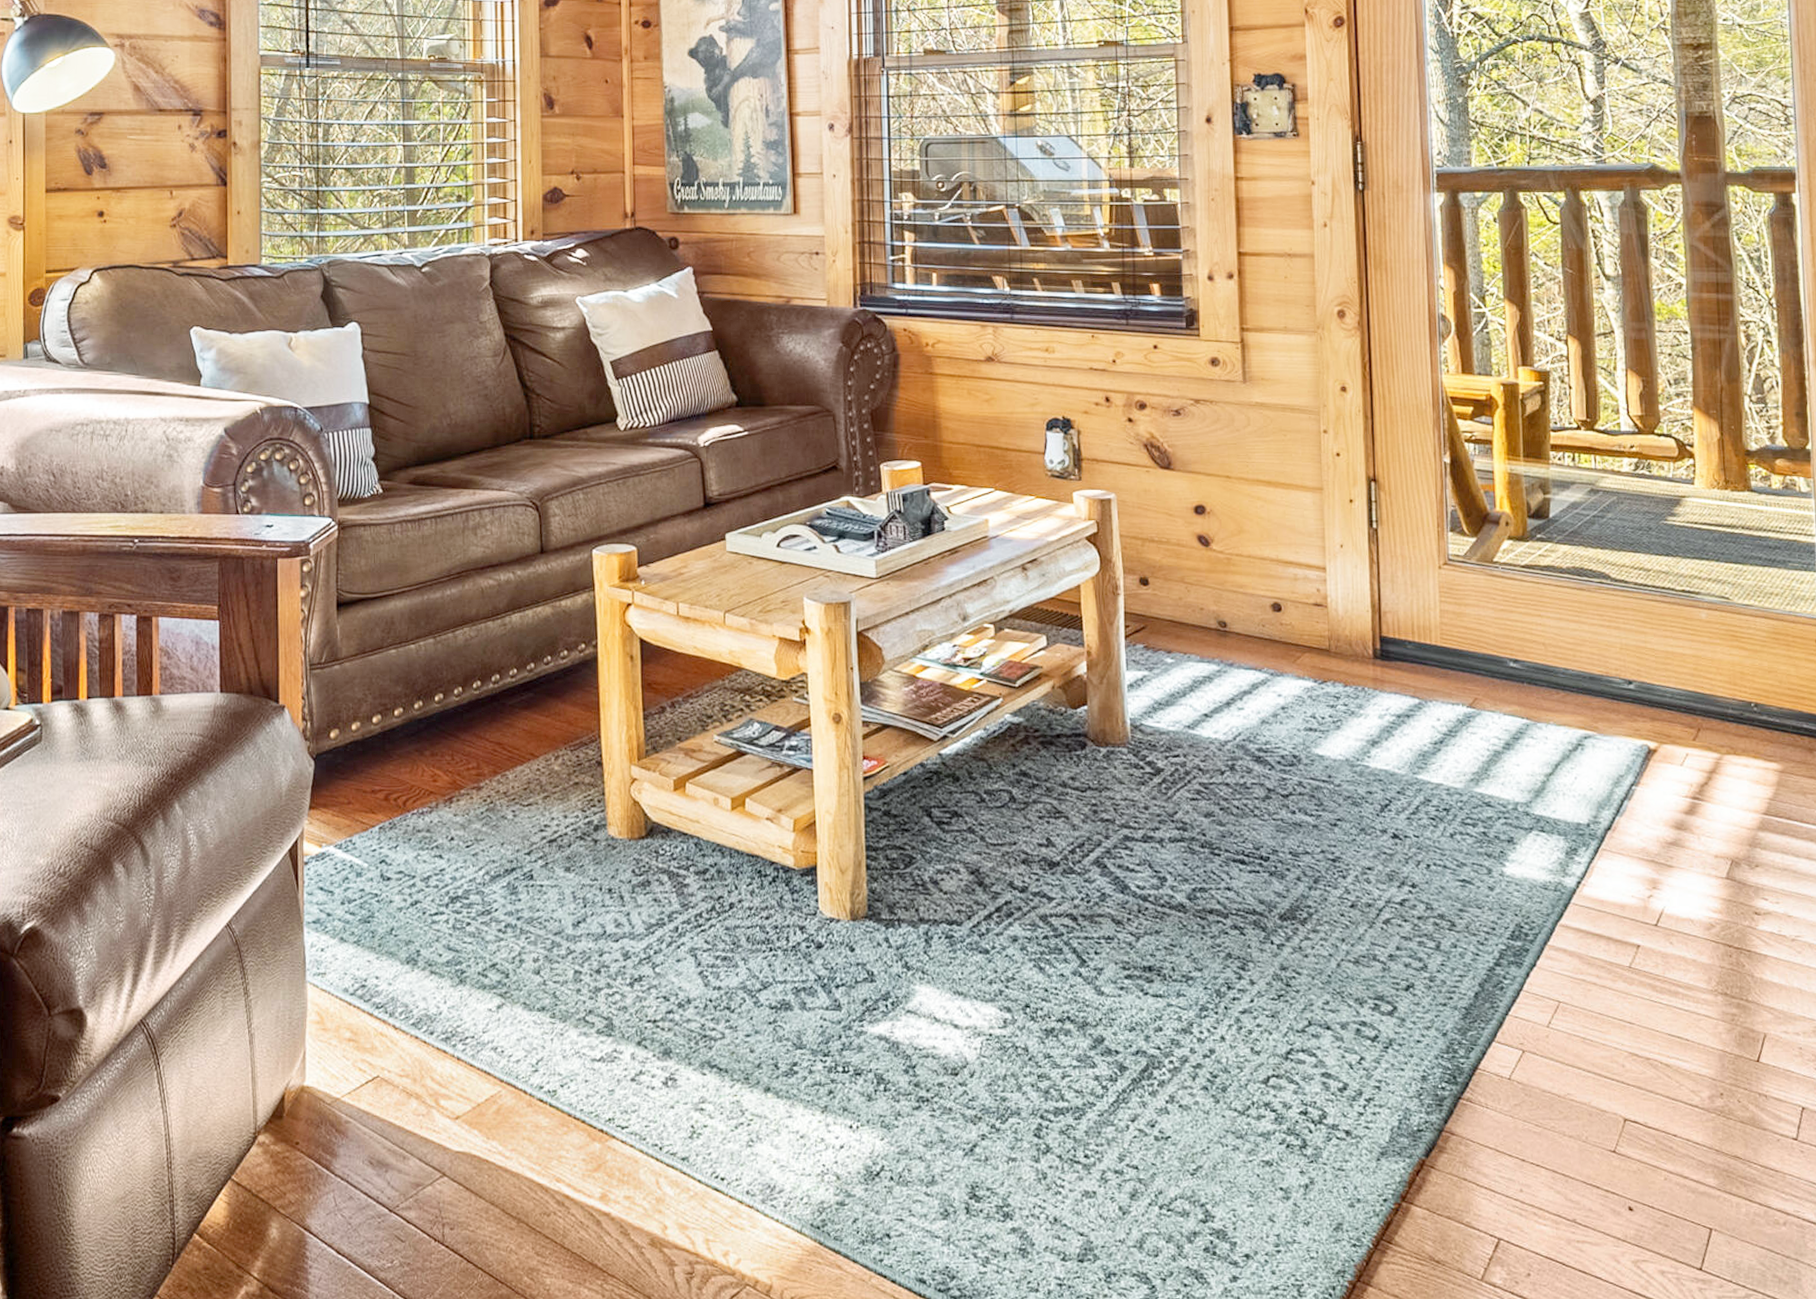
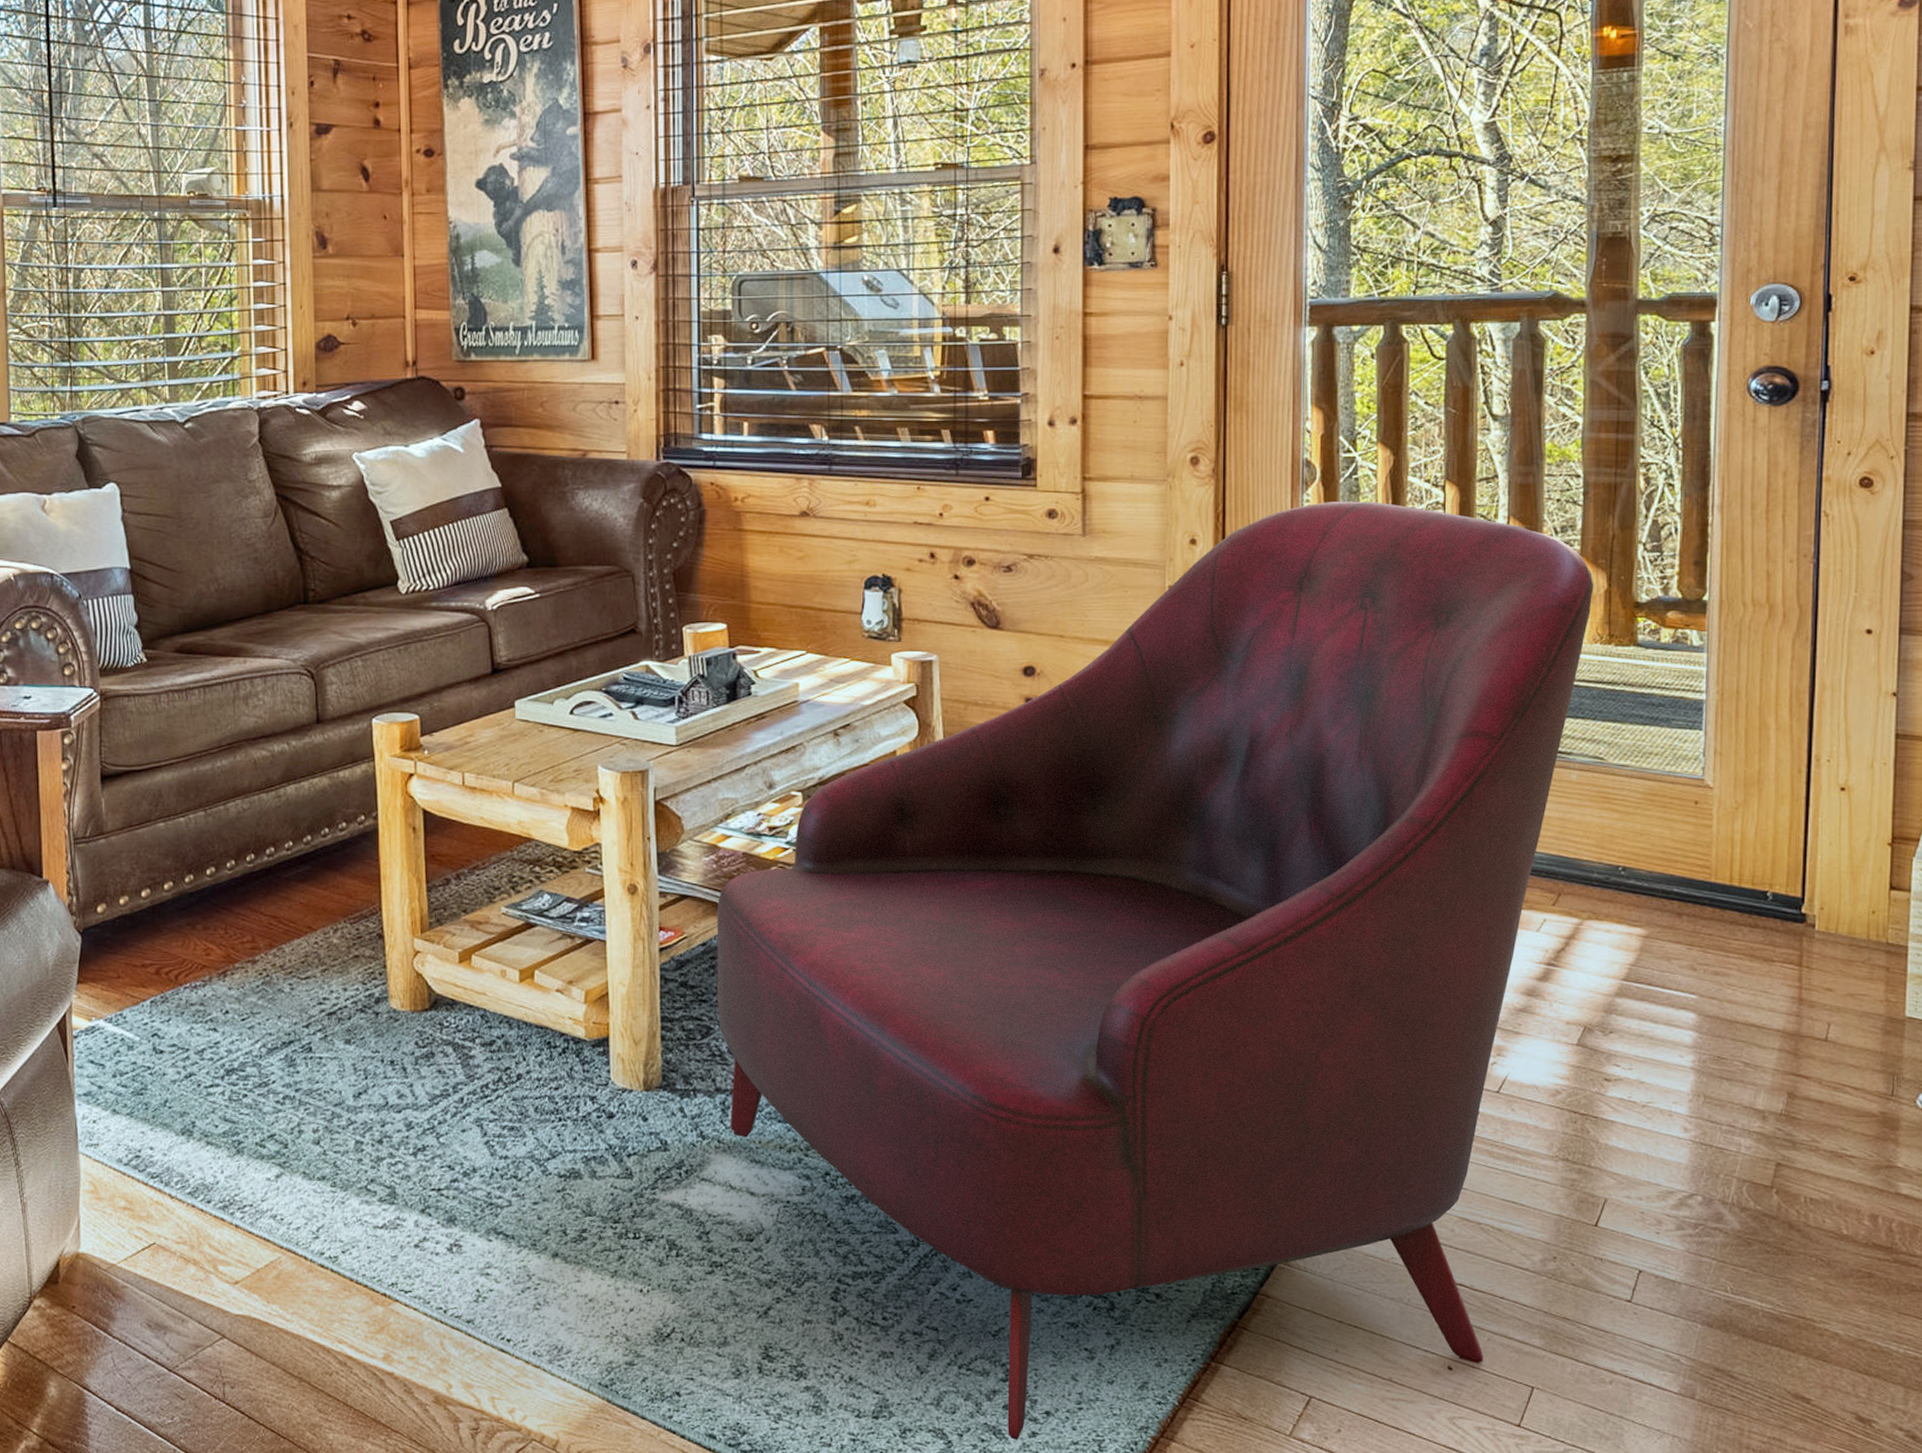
armchair: none [916,353,1708,1285] -> present [716,501,1594,1440]

